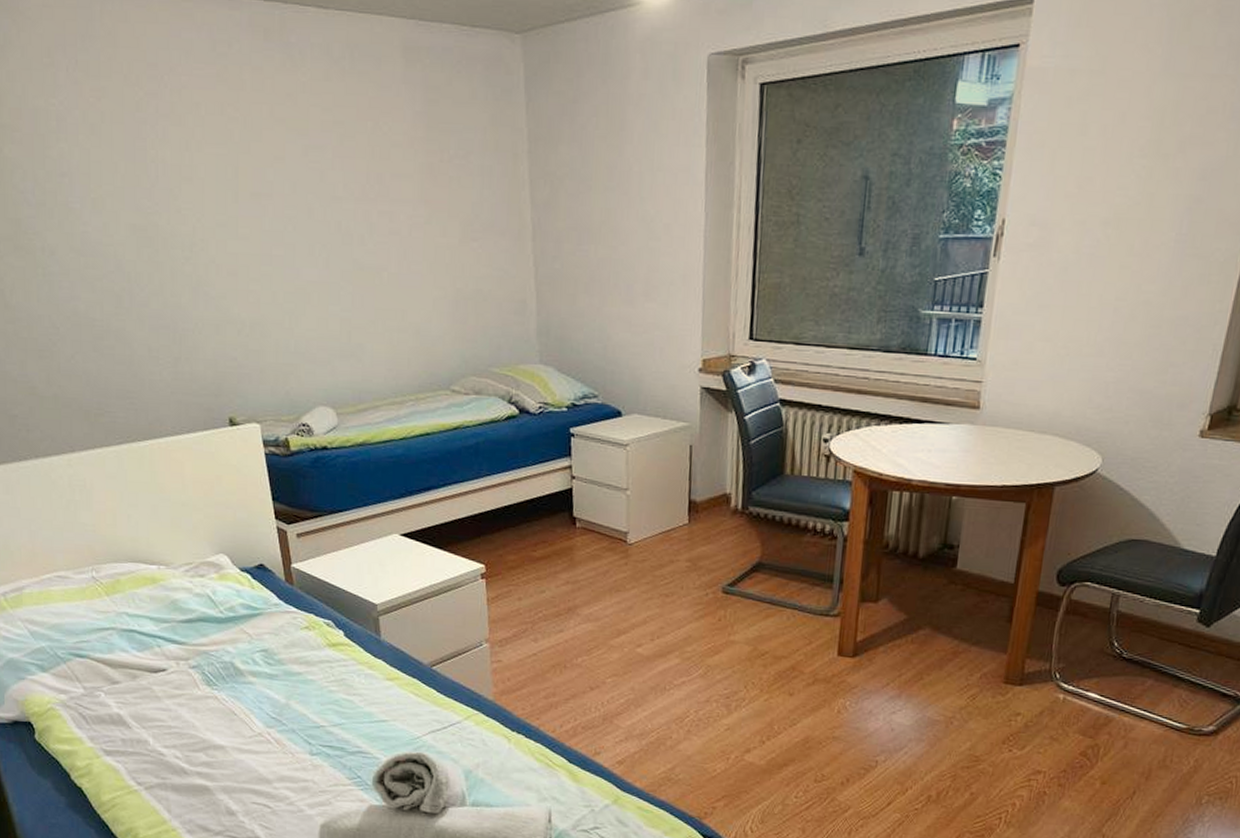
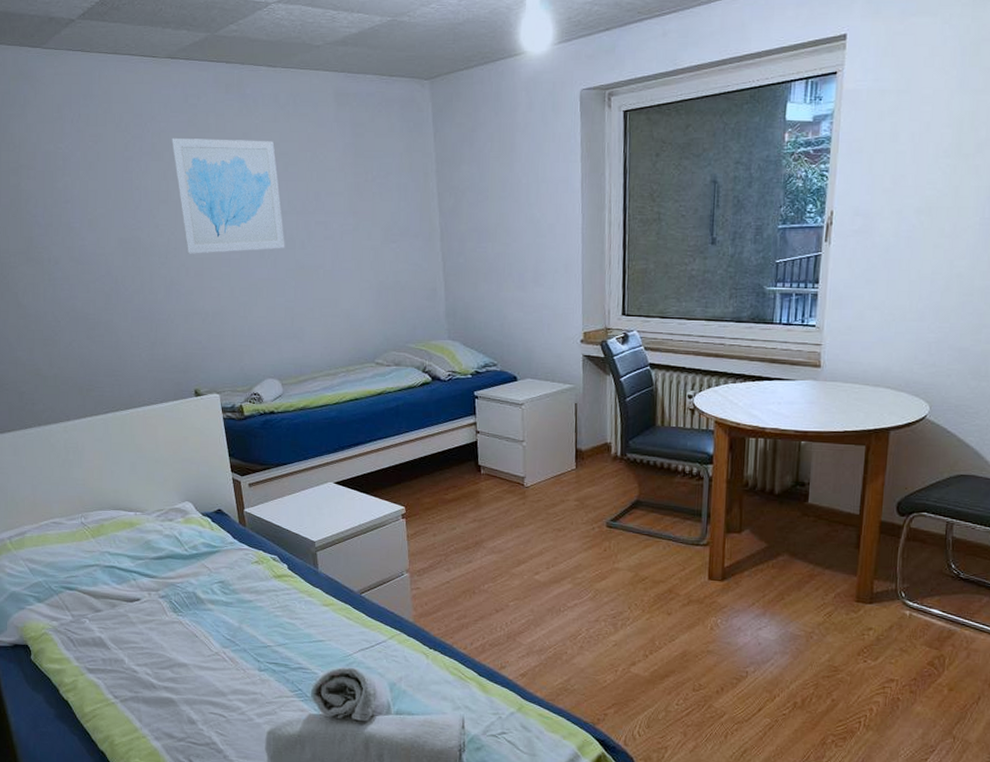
wall art: none [196,96,340,248] -> present [172,137,285,254]

